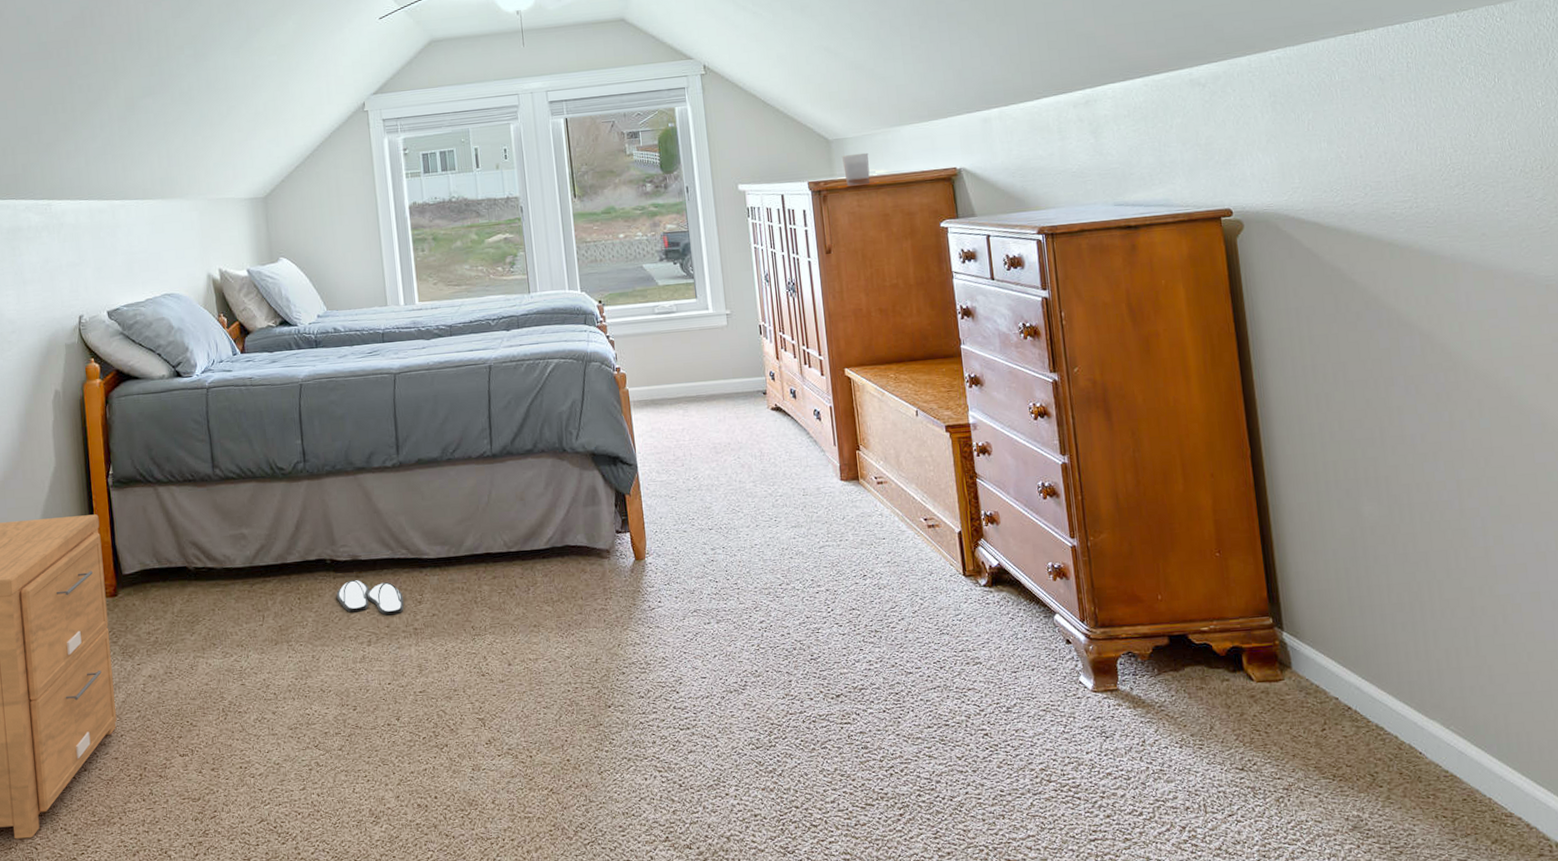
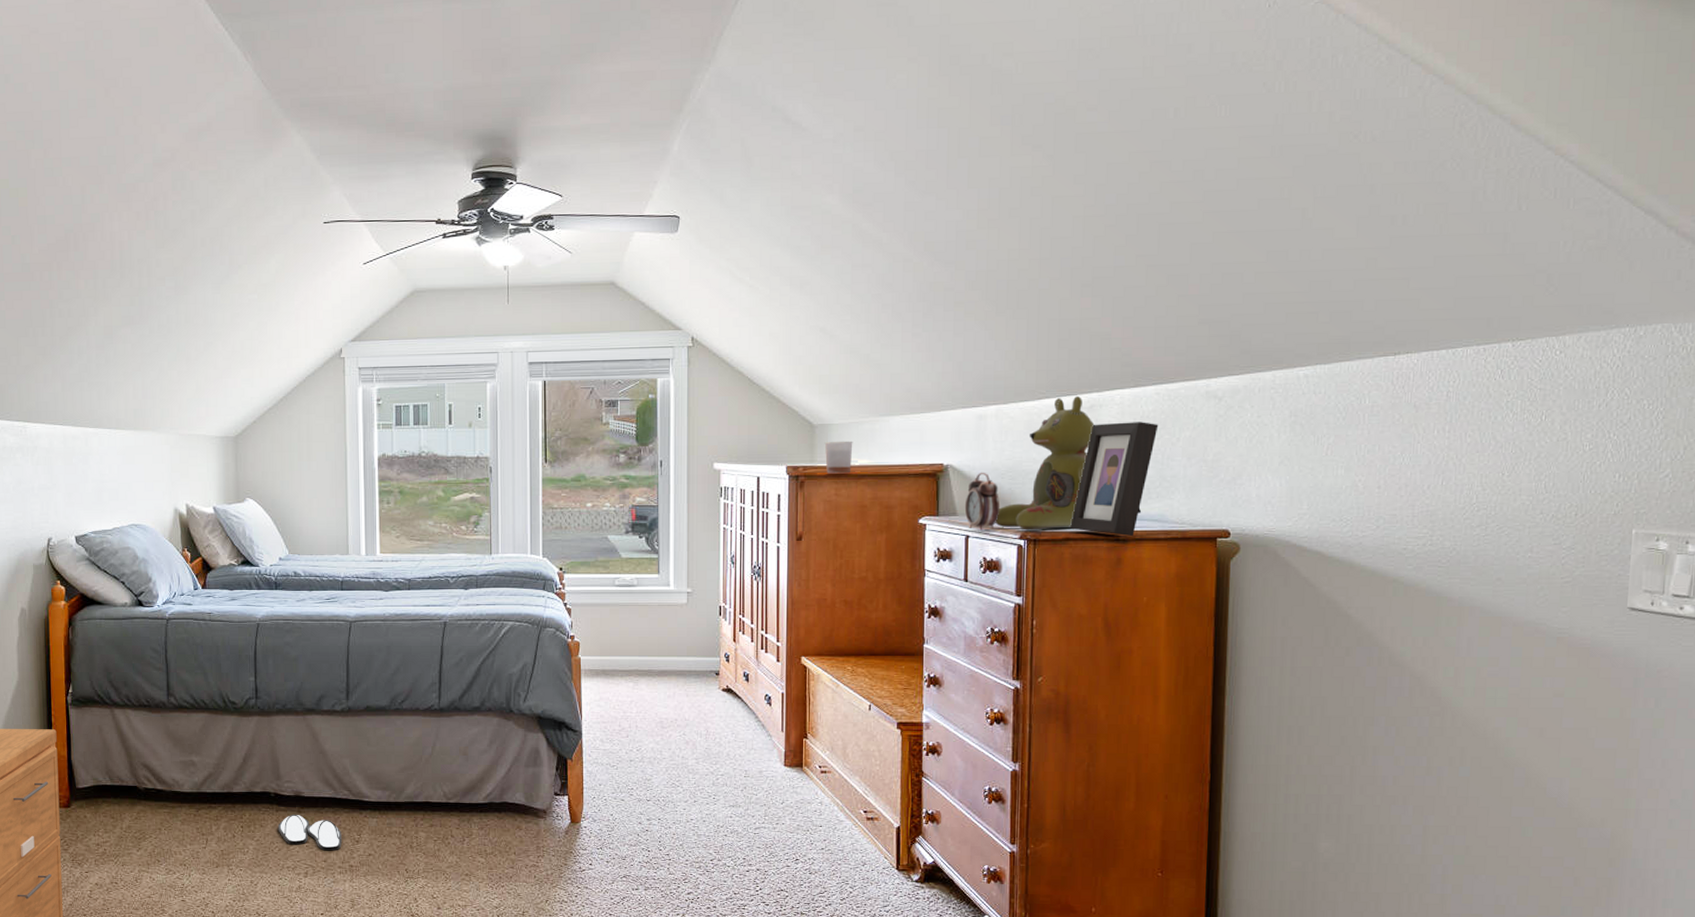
alarm clock: none [981,172,1016,229] -> present [964,472,999,531]
stuffed bear: none [1012,93,1092,225] -> present [995,396,1095,530]
picture frame: none [1083,112,1152,223] -> present [1070,422,1159,537]

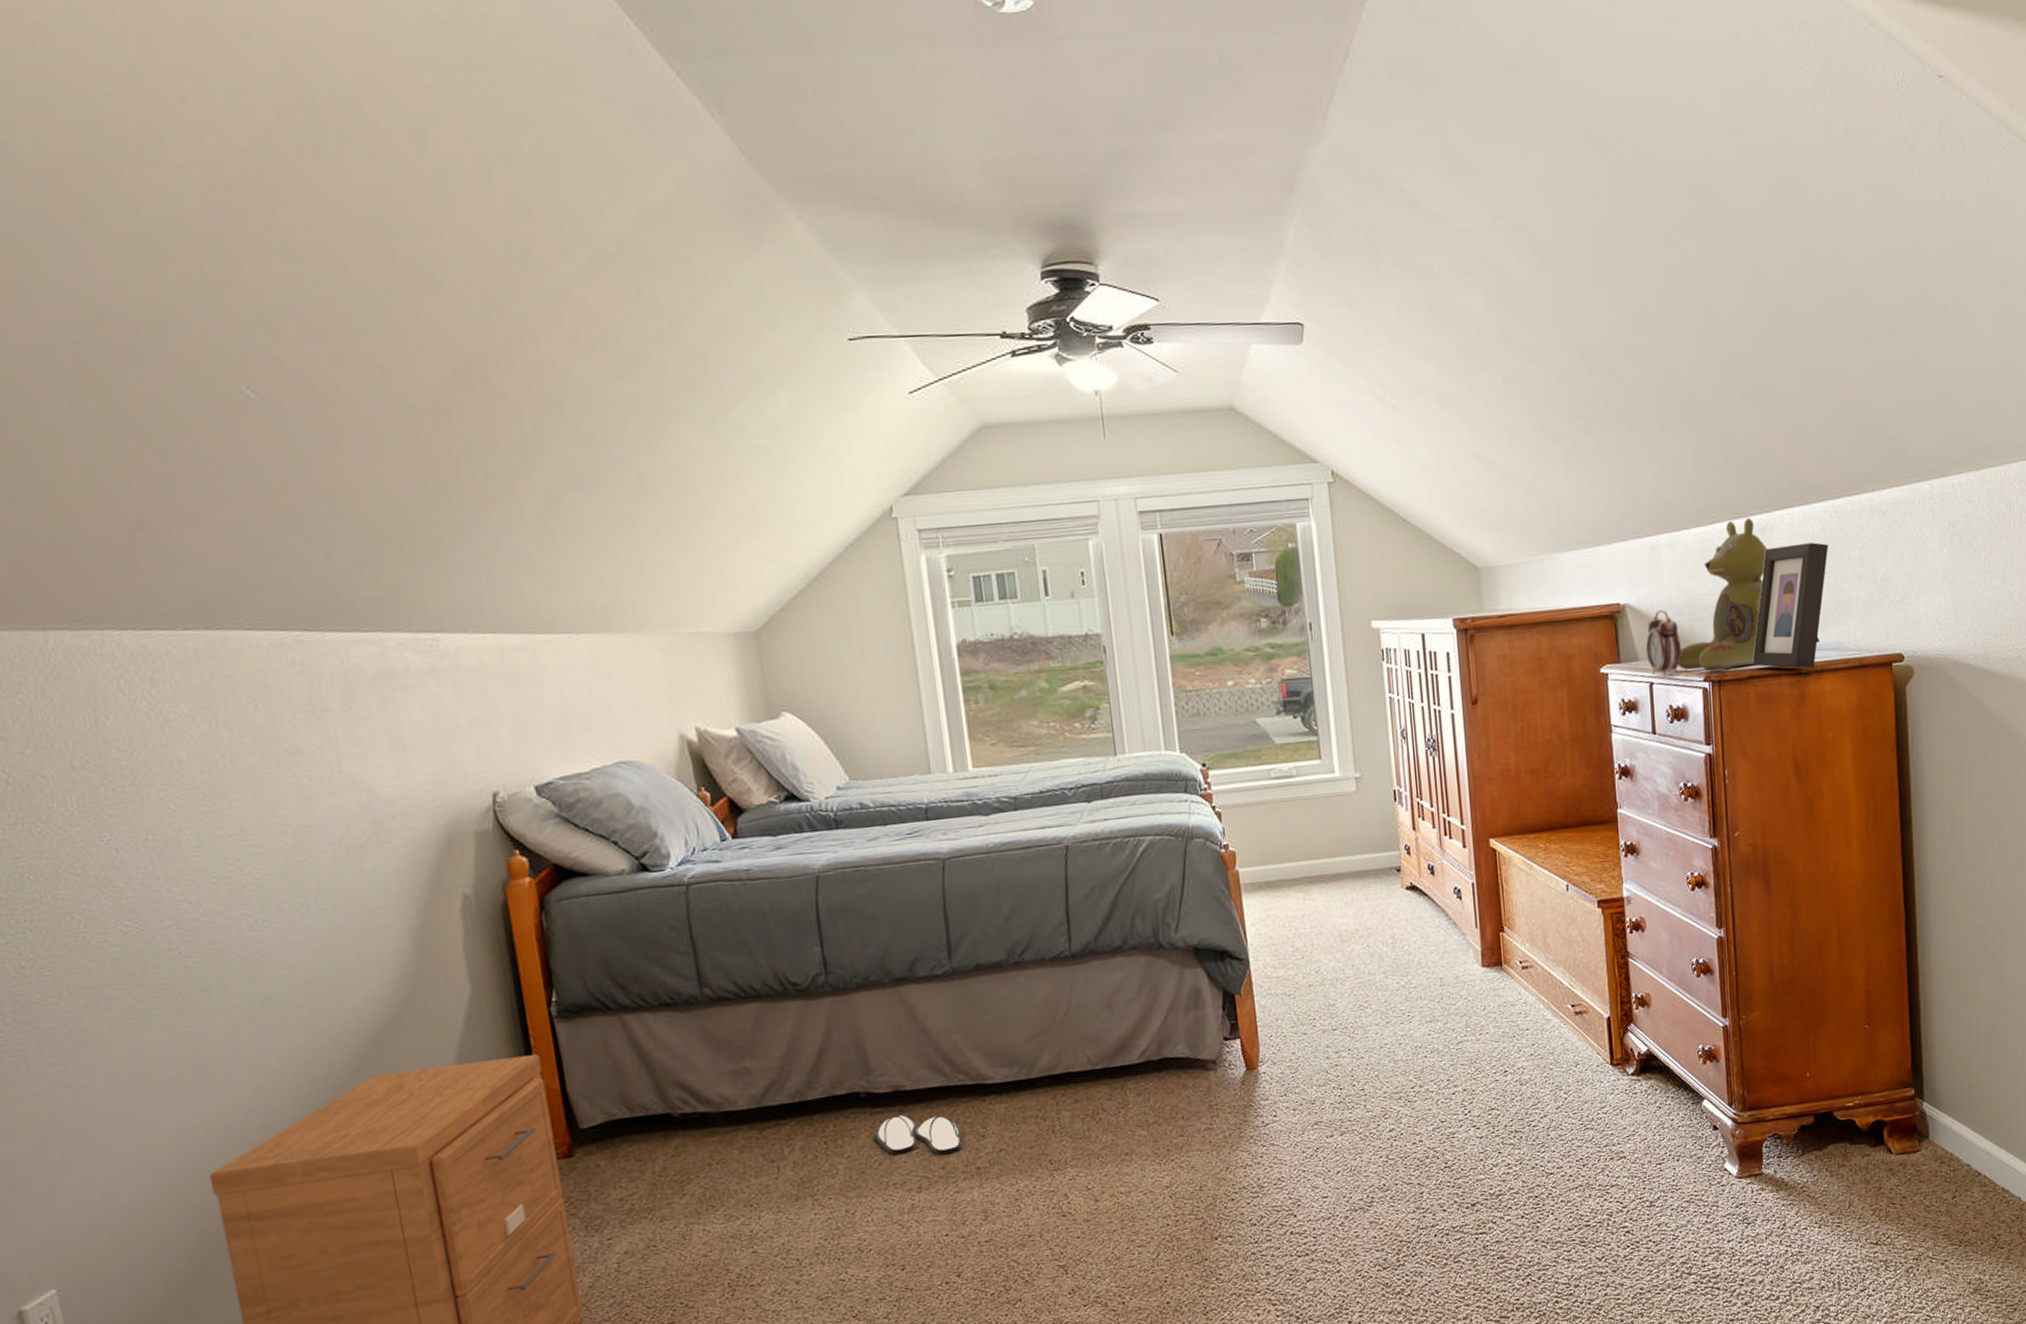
candle holder: present [824,440,853,474] -> none [1492,583,1524,624]

